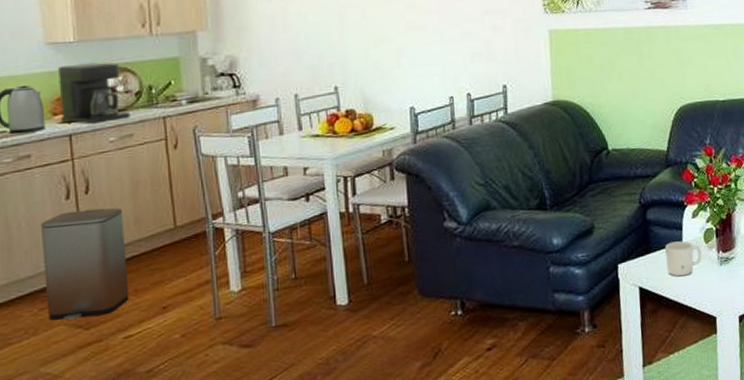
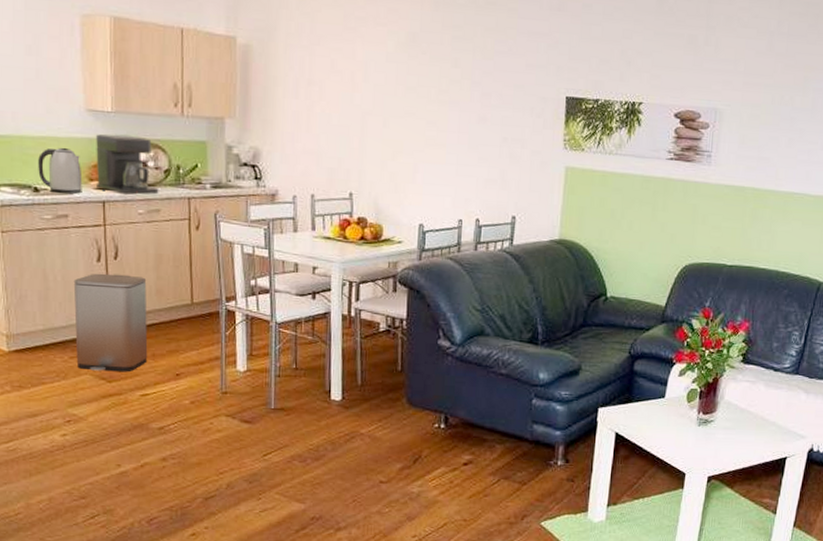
mug: present [665,240,703,277] -> none [646,396,683,430]

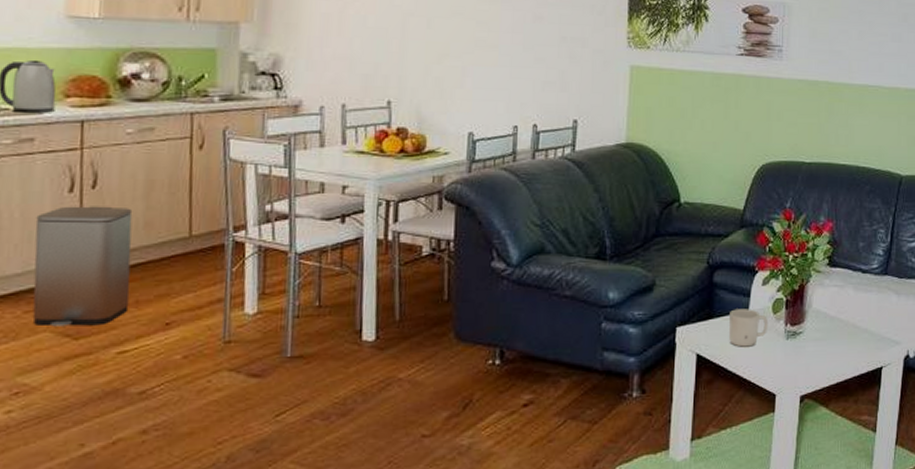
coffee maker: present [95,133,159,196] -> none [72,42,154,113]
mug: none [646,396,683,430] -> present [729,309,769,347]

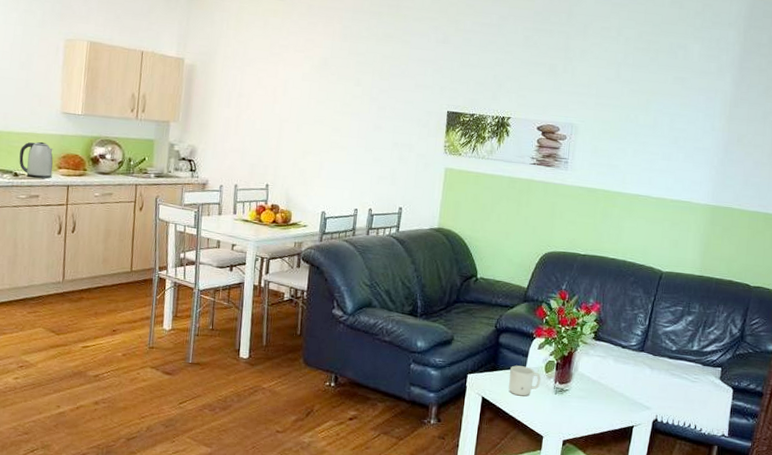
pedal bin: present [32,206,133,327] -> none [33,243,96,327]

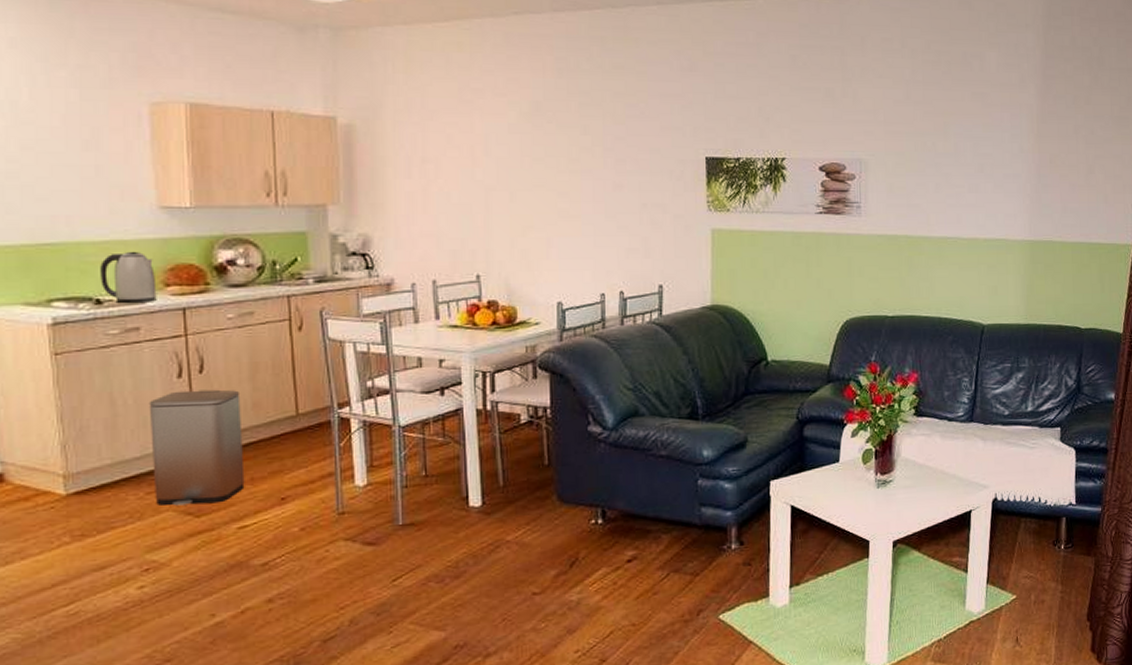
pedal bin: none [33,243,96,327] -> present [149,389,245,506]
mug: present [509,365,541,397] -> none [821,460,859,497]

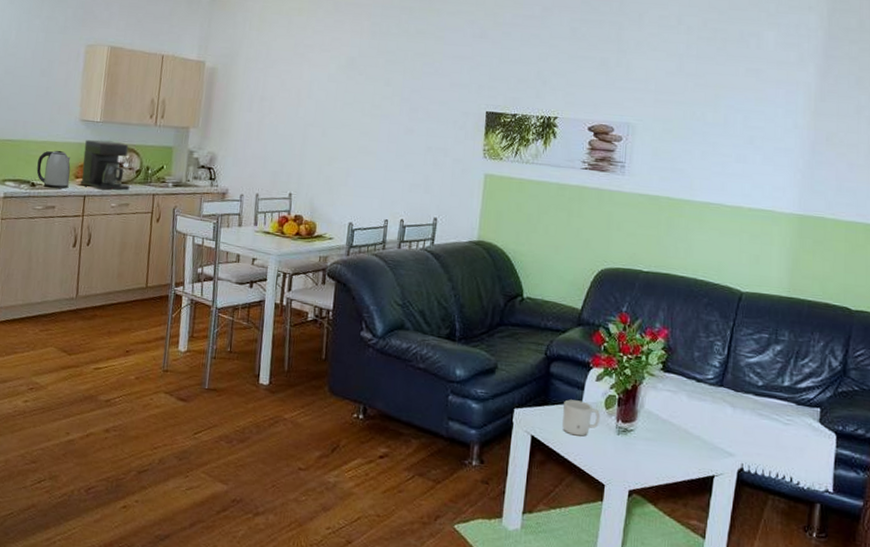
pedal bin: present [149,389,245,506] -> none [45,257,111,347]
coffee maker: none [172,232,252,300] -> present [80,139,130,191]
mug: none [821,460,859,497] -> present [562,399,601,437]

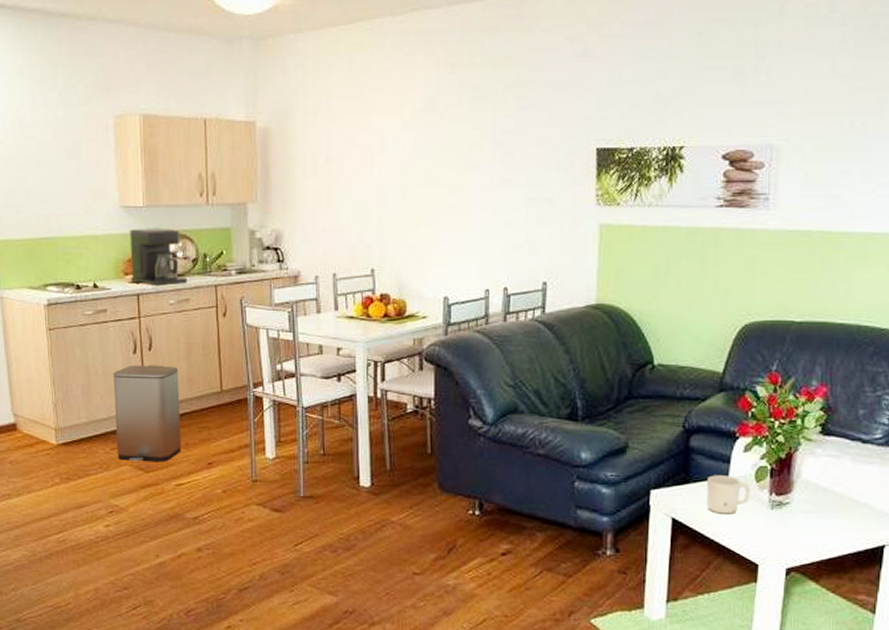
kettle: present [36,150,71,190] -> none [80,244,119,290]
pedal bin: none [45,257,111,347] -> present [113,365,181,462]

